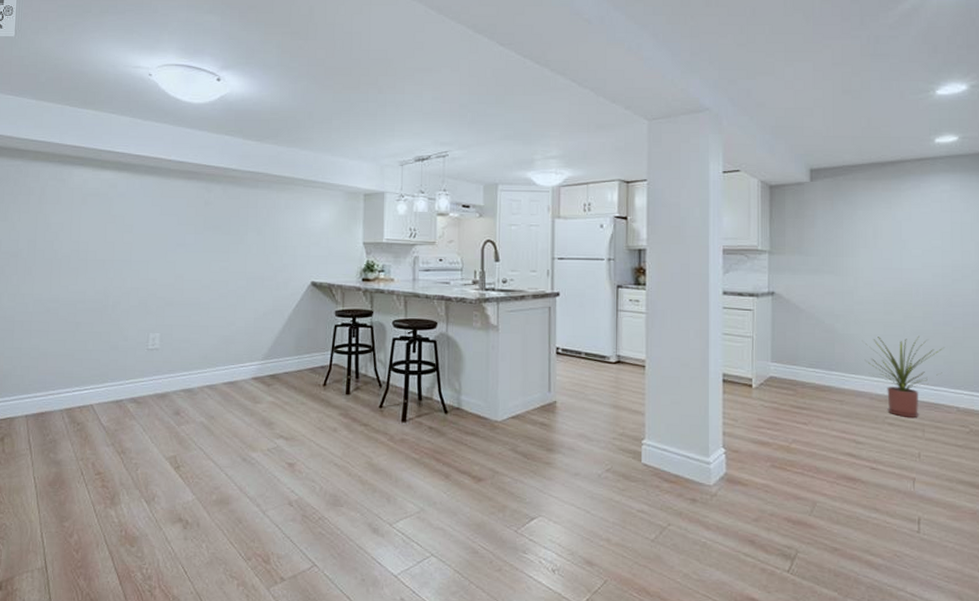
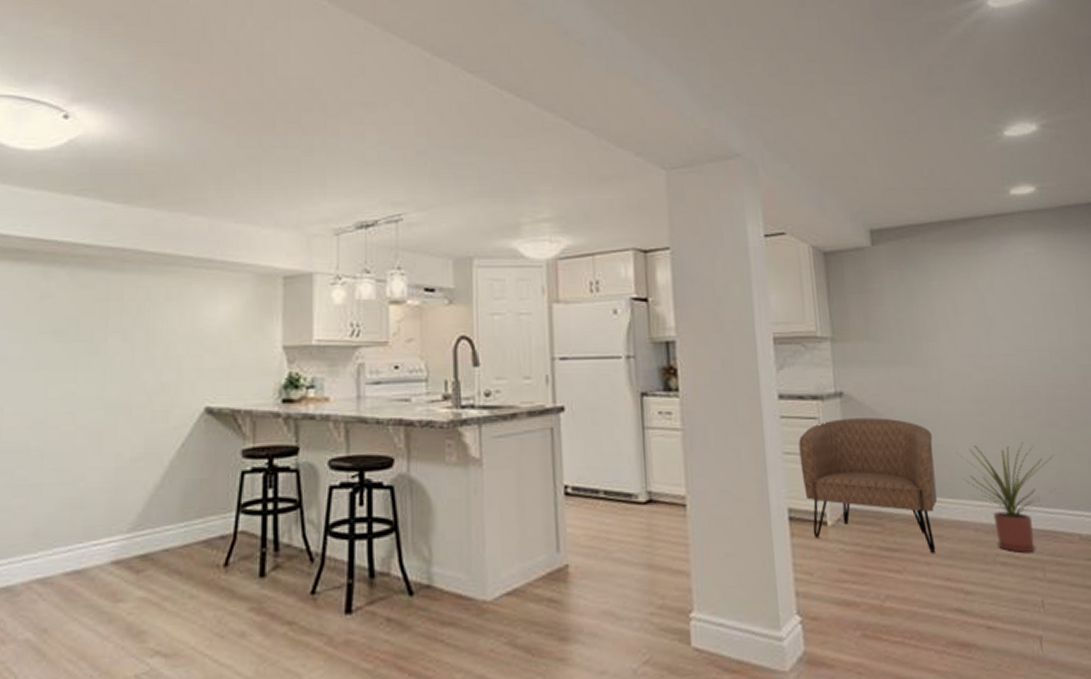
armchair: none [735,311,844,414] -> present [798,418,938,554]

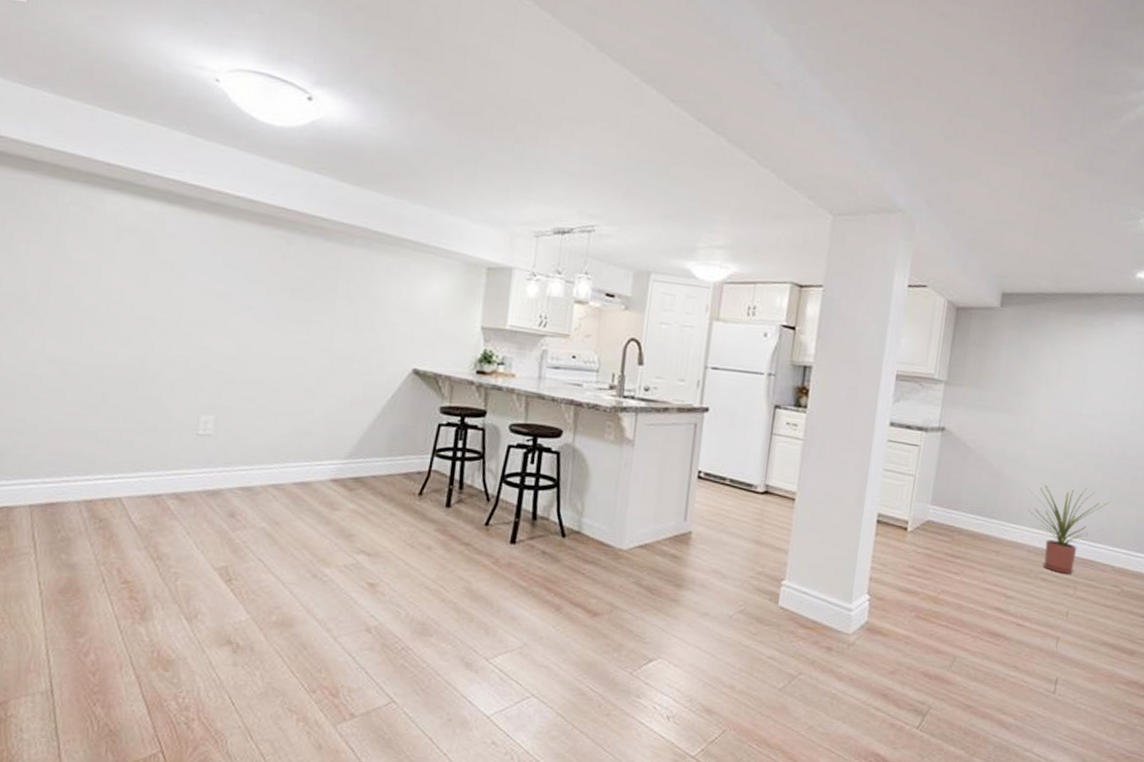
armchair: present [798,418,938,554] -> none [894,448,1012,565]

